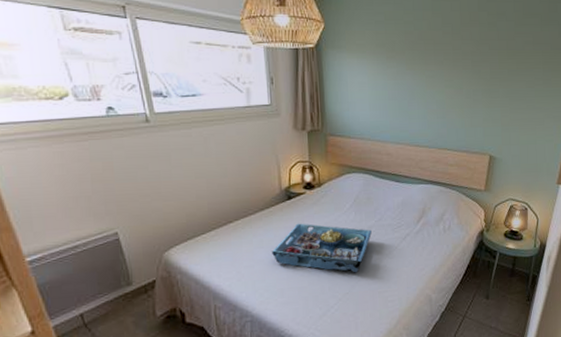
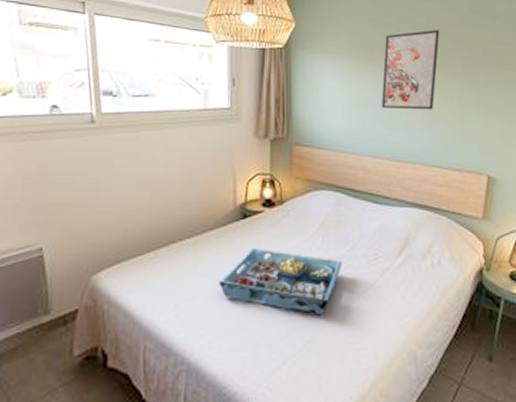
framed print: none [402,27,453,101] -> present [381,29,440,110]

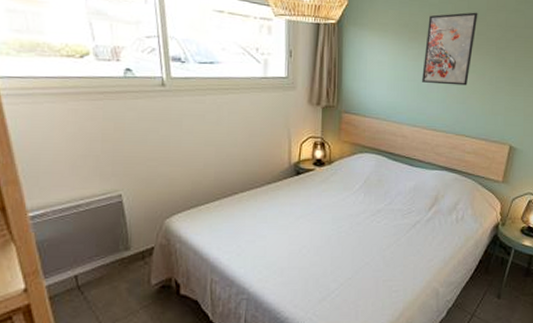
serving tray: present [219,248,342,315] -> none [275,200,380,258]

